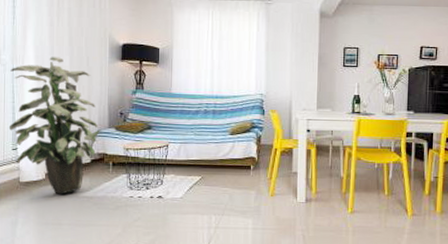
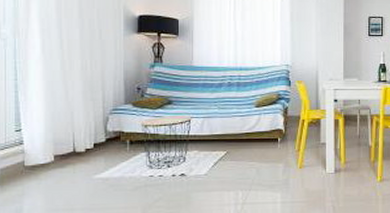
indoor plant: present [8,57,101,195] -> none [10,30,116,177]

